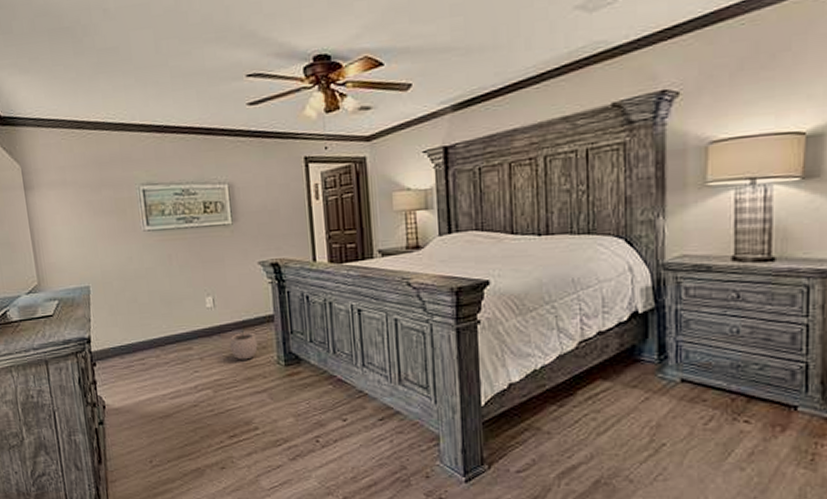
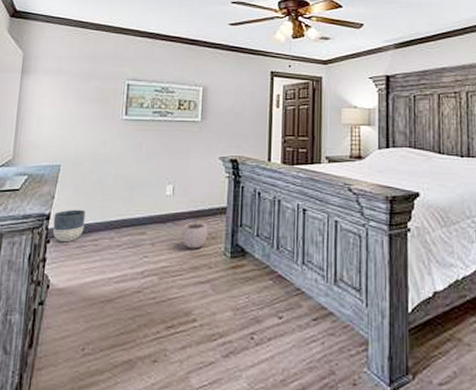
planter: none [94,330,128,364] -> present [52,209,86,243]

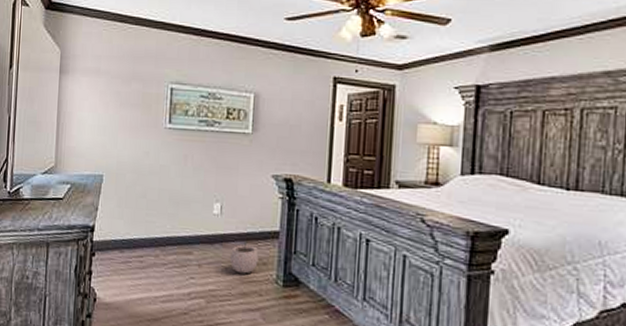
planter: present [52,209,86,243] -> none [97,222,130,257]

